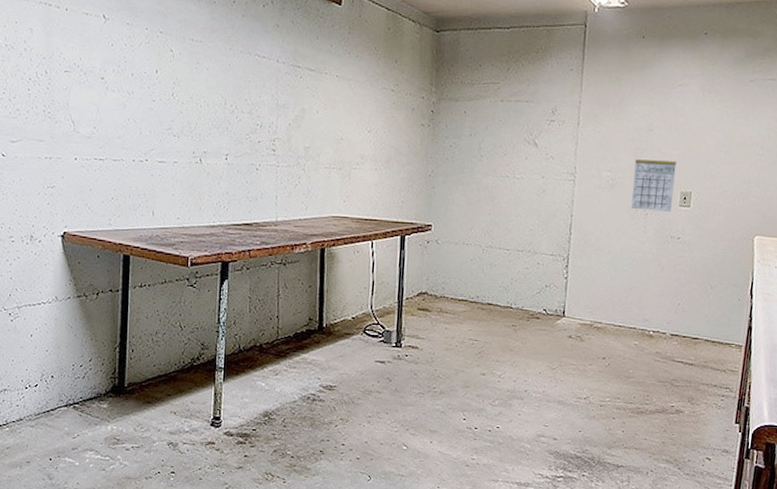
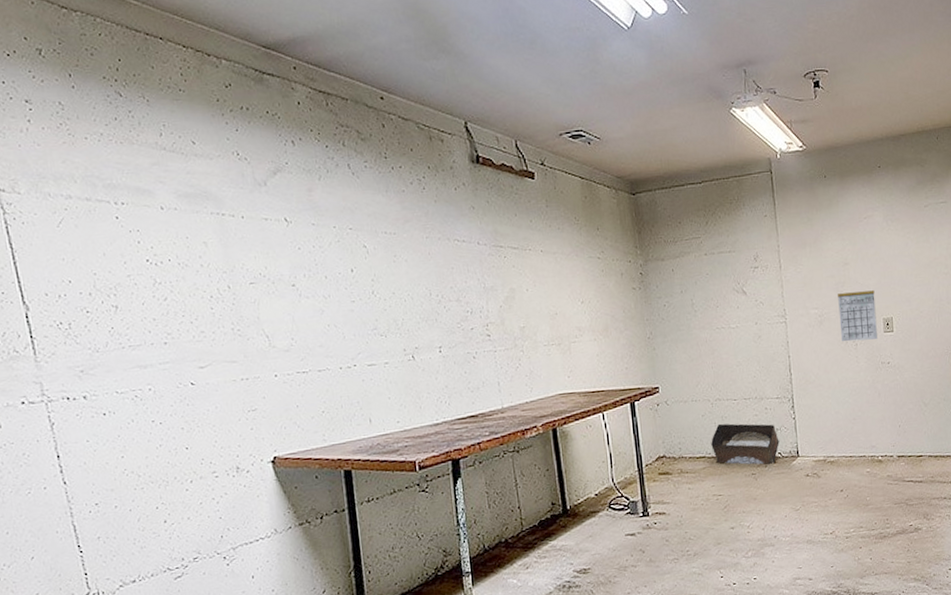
storage bin: none [475,270,547,320] -> present [711,423,780,465]

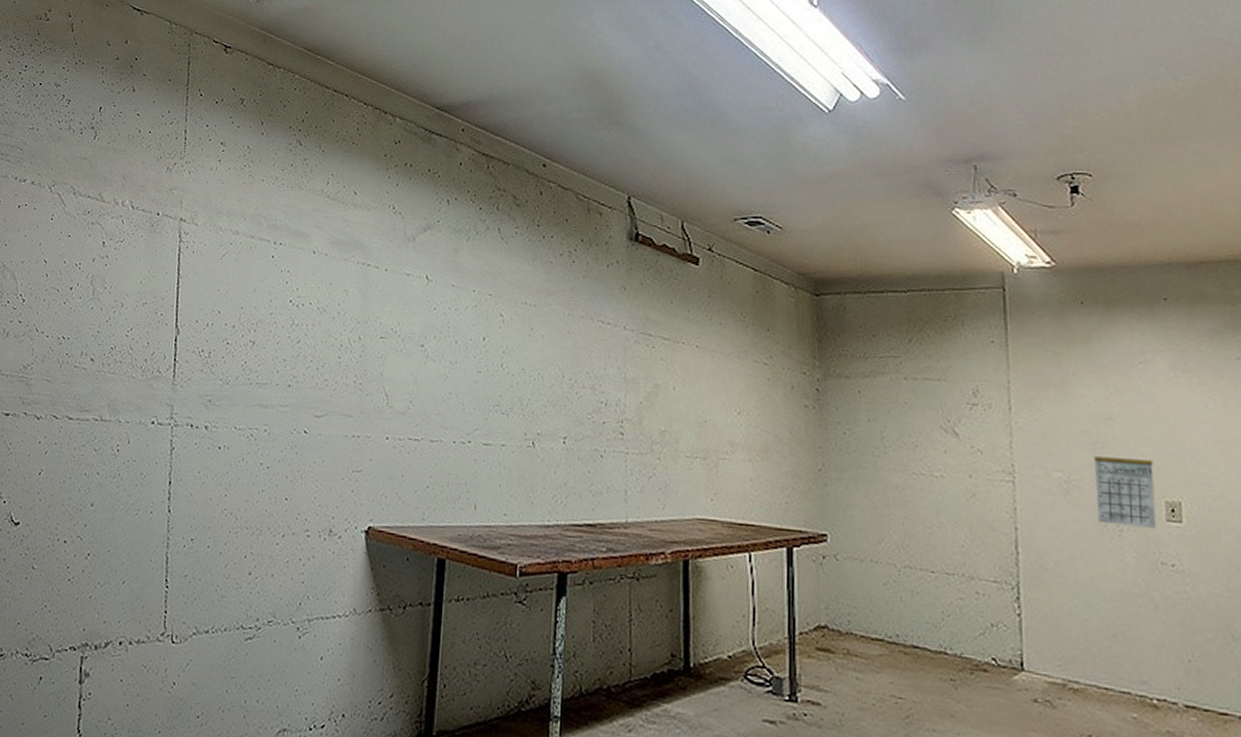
storage bin: present [711,423,780,465] -> none [893,599,995,673]

